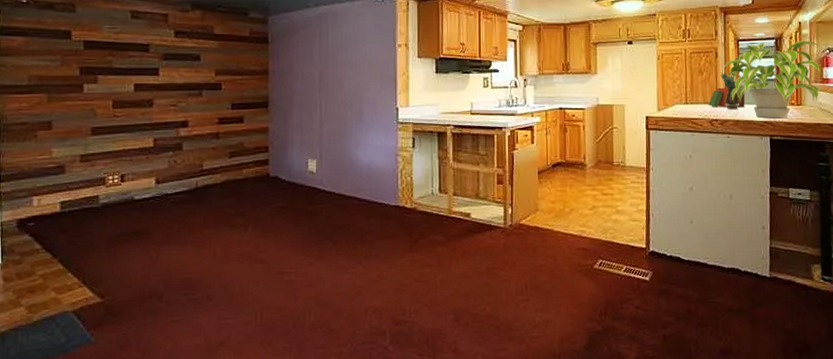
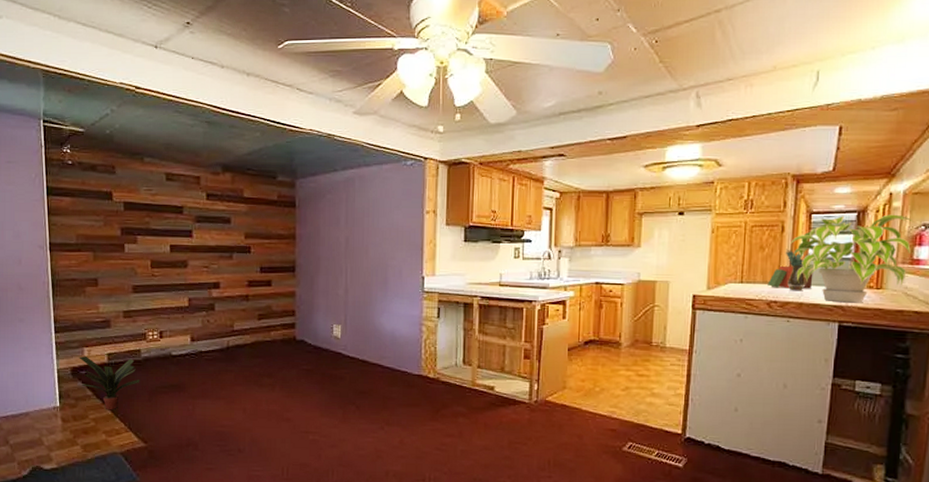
potted plant: none [26,205,98,265] -> present [79,356,140,410]

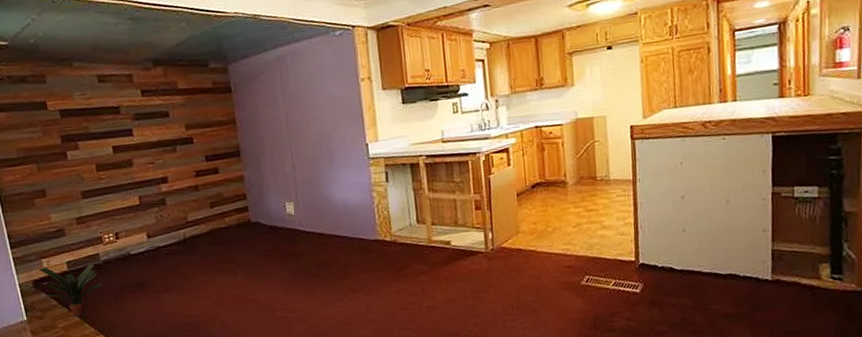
books: present [767,265,813,289] -> none [700,85,743,109]
vase: present [785,249,812,291] -> none [713,68,739,109]
plant: present [789,214,915,303] -> none [716,21,834,114]

